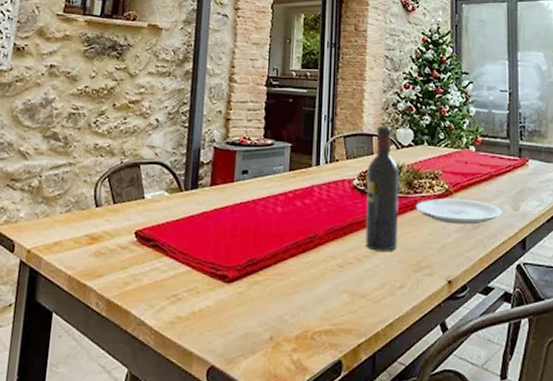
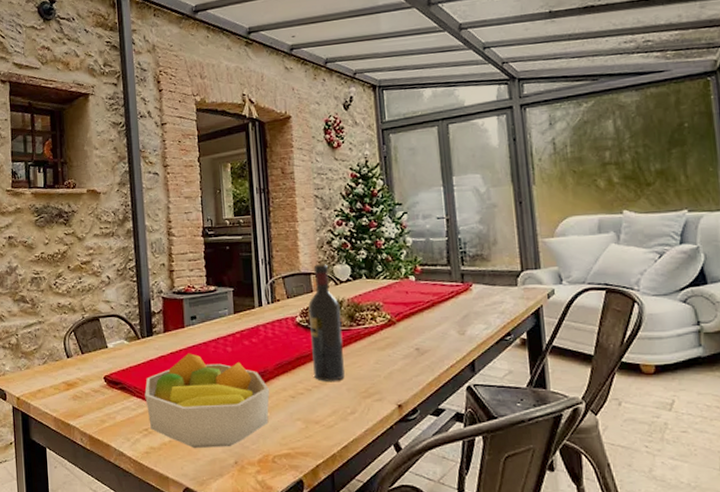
fruit bowl: none [178,211,318,320] -> present [145,353,270,448]
plate: present [415,199,502,225] -> none [359,327,448,352]

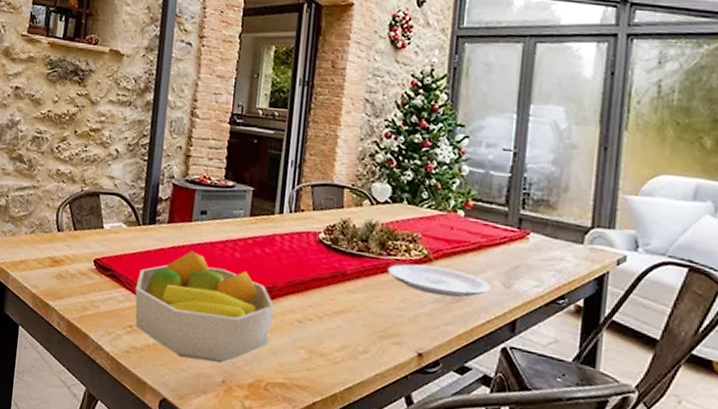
wine bottle: present [308,264,345,381] -> none [328,178,372,313]
plate: none [359,327,448,352] -> present [387,263,490,298]

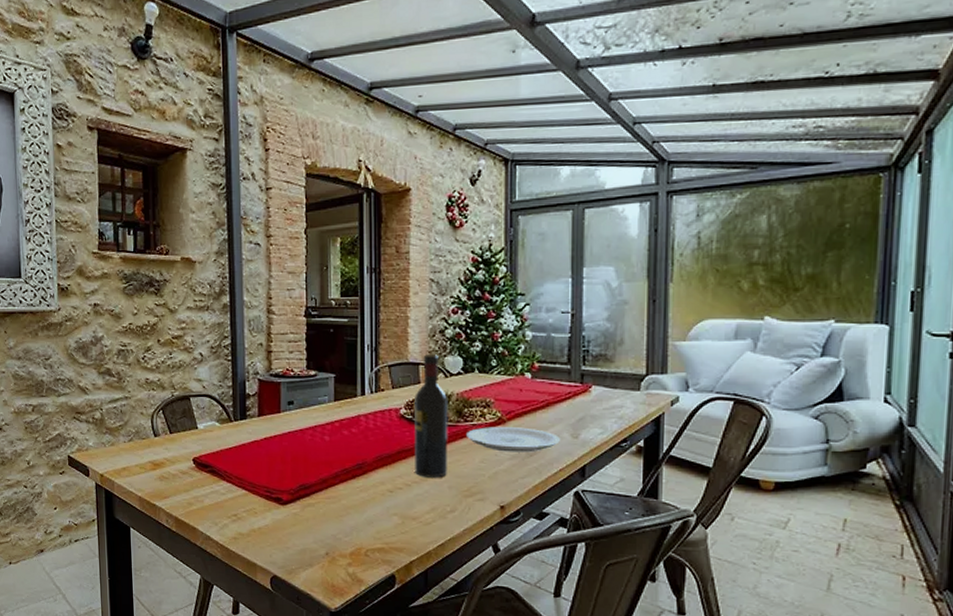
fruit bowl: present [135,251,276,364] -> none [235,440,367,538]
wine bottle: none [328,178,372,313] -> present [415,354,448,478]

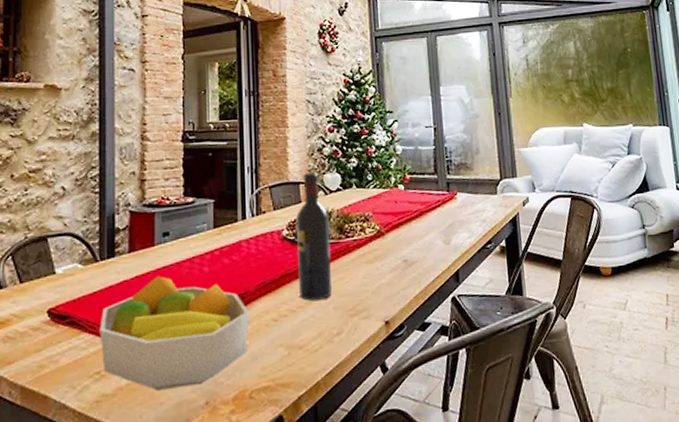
fruit bowl: none [235,440,367,538] -> present [99,276,251,390]
plate: present [465,427,560,453] -> none [347,238,434,265]

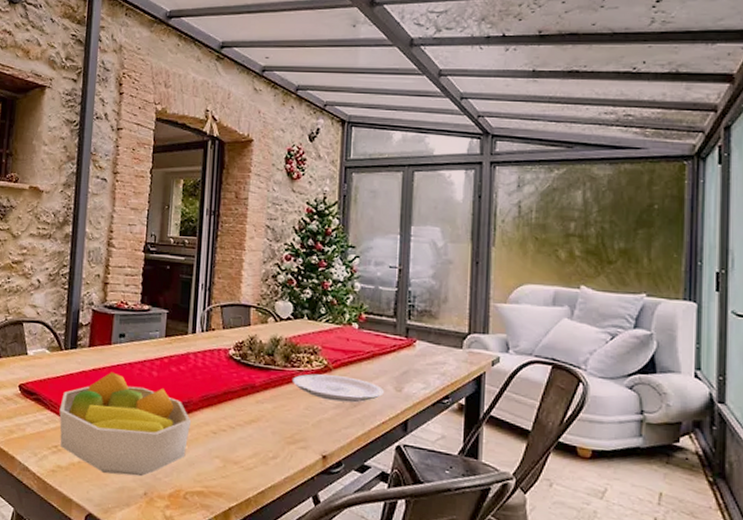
wine bottle: present [296,172,332,301] -> none [240,298,277,422]
plate: none [347,238,434,265] -> present [291,374,384,403]

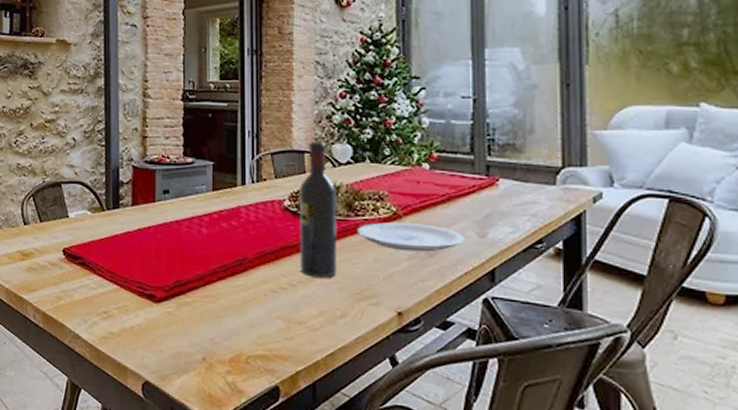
fruit bowl: present [59,372,192,477] -> none [106,231,248,341]
wine bottle: none [240,298,277,422] -> present [300,142,337,278]

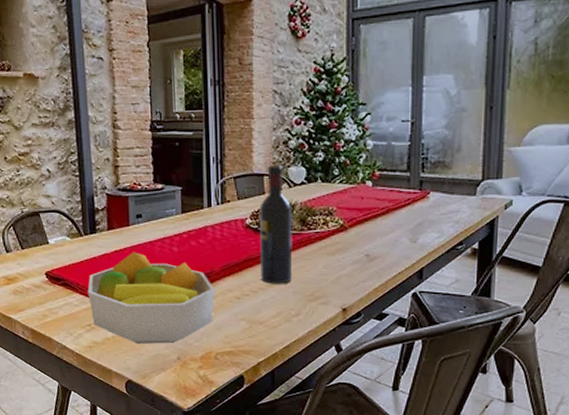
fruit bowl: none [106,231,248,341] -> present [87,252,216,344]
plate: present [356,222,464,252] -> none [309,234,399,258]

